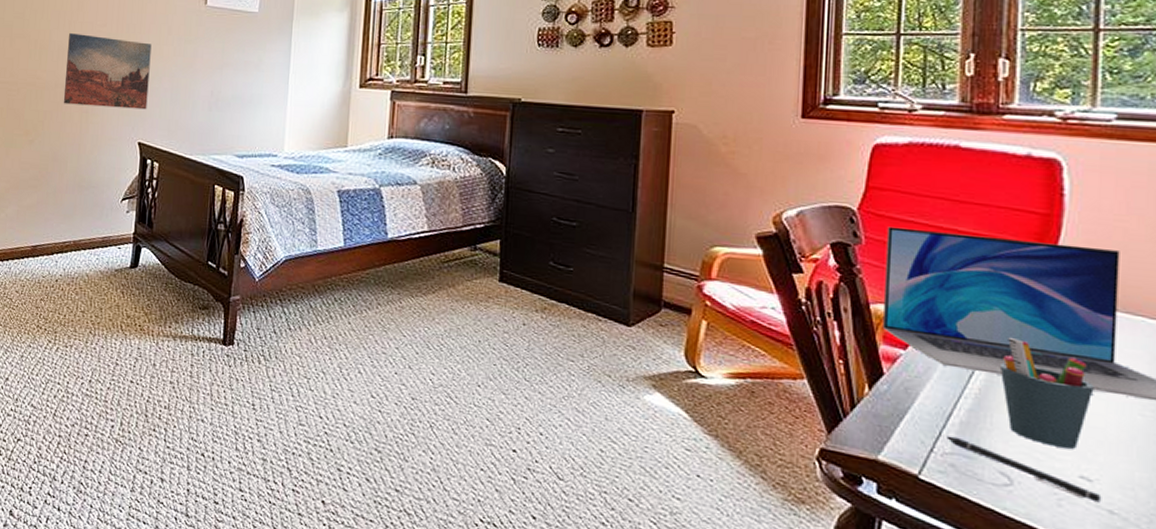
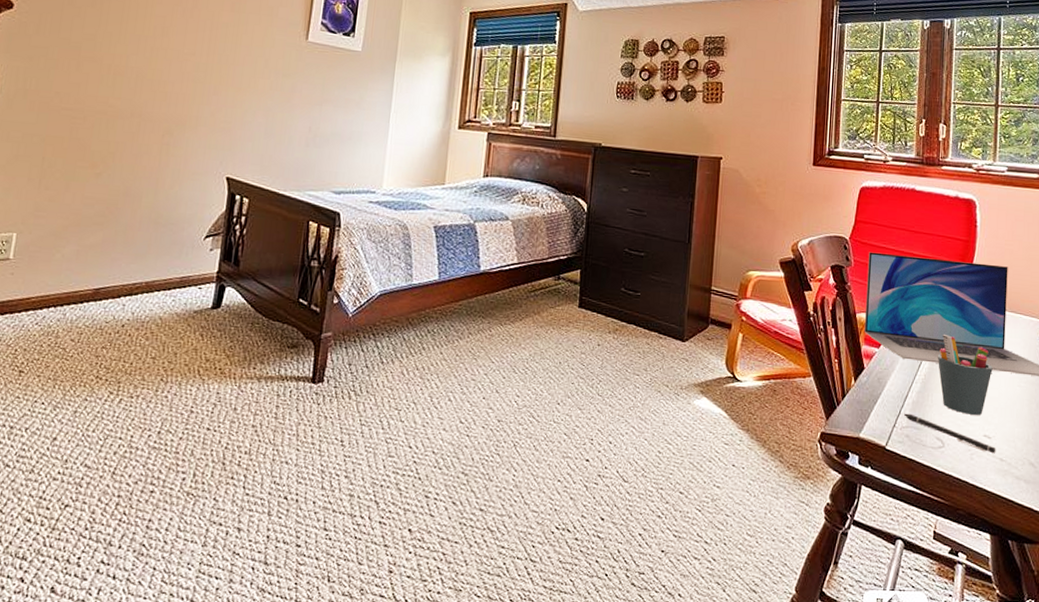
wall art: present [63,33,152,110] -> none [139,60,246,144]

